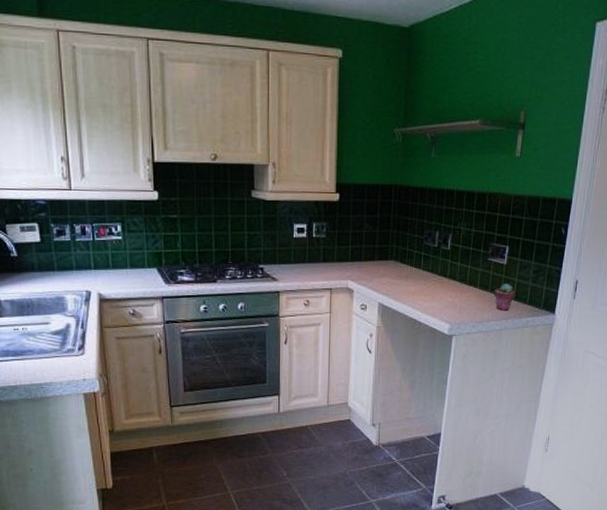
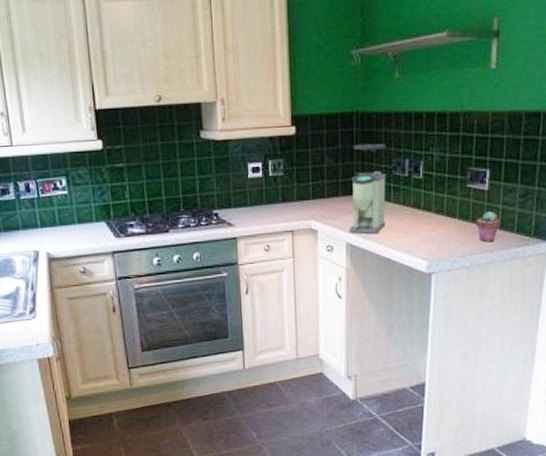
coffee grinder: none [381,214,420,296] -> present [348,143,387,234]

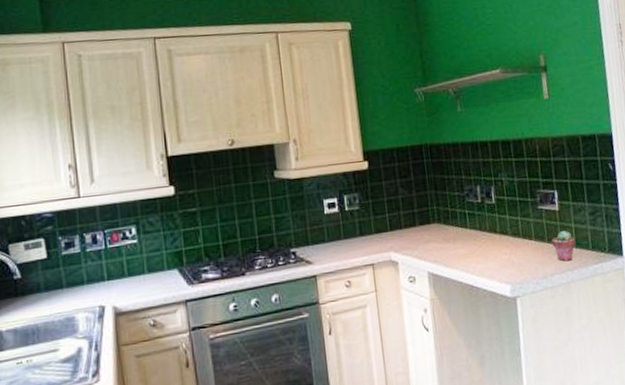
coffee grinder: present [348,143,387,234] -> none [425,172,465,262]

